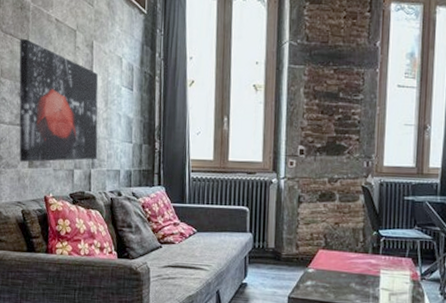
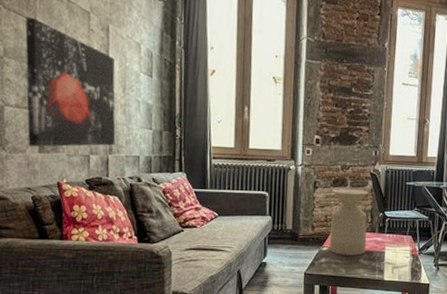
side table: none [315,204,360,279] -> present [329,188,369,256]

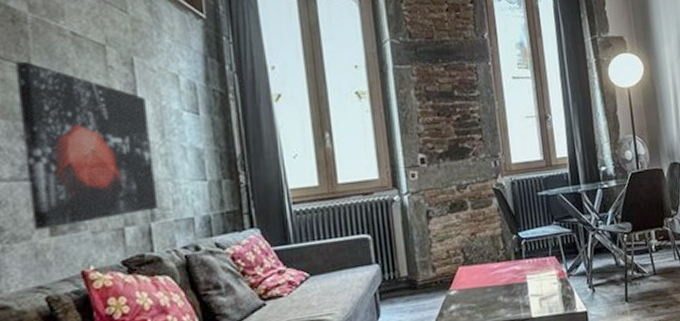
side table: present [329,188,369,256] -> none [450,210,504,297]

